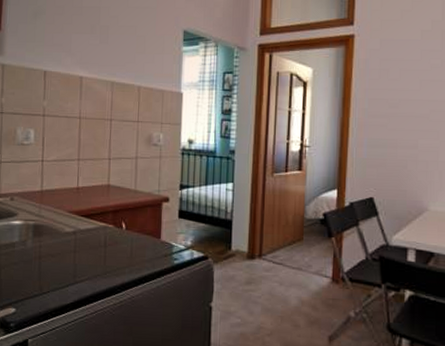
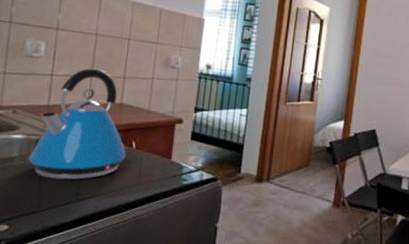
kettle: none [28,151,117,263] -> present [28,68,126,180]

